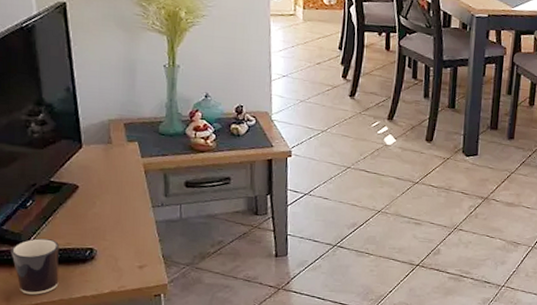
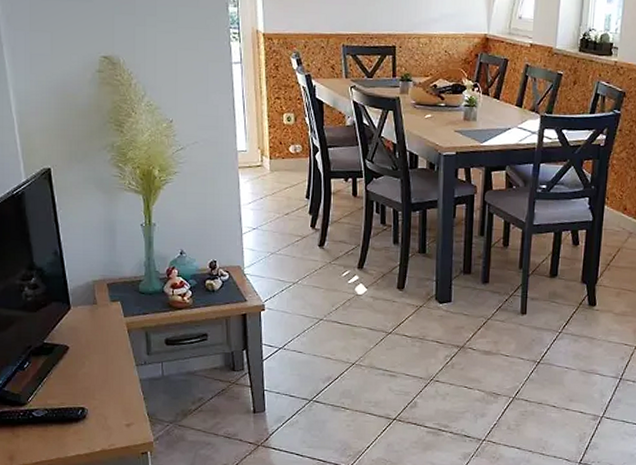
mug: present [11,238,60,295] -> none [12,399,55,454]

